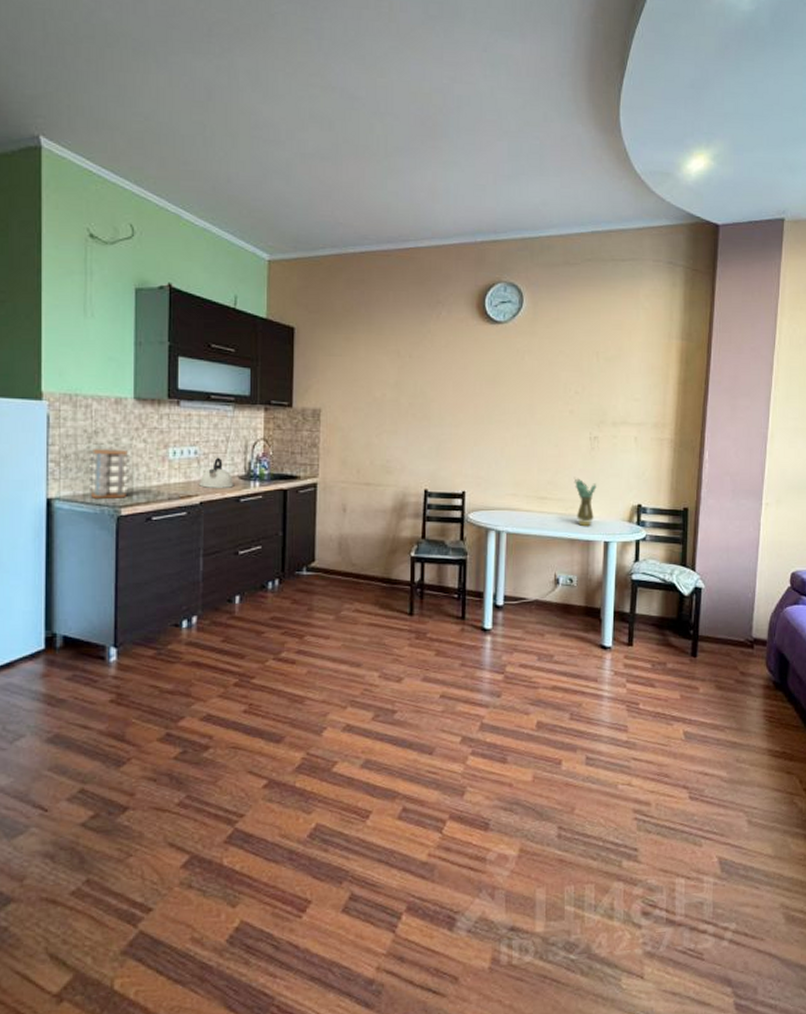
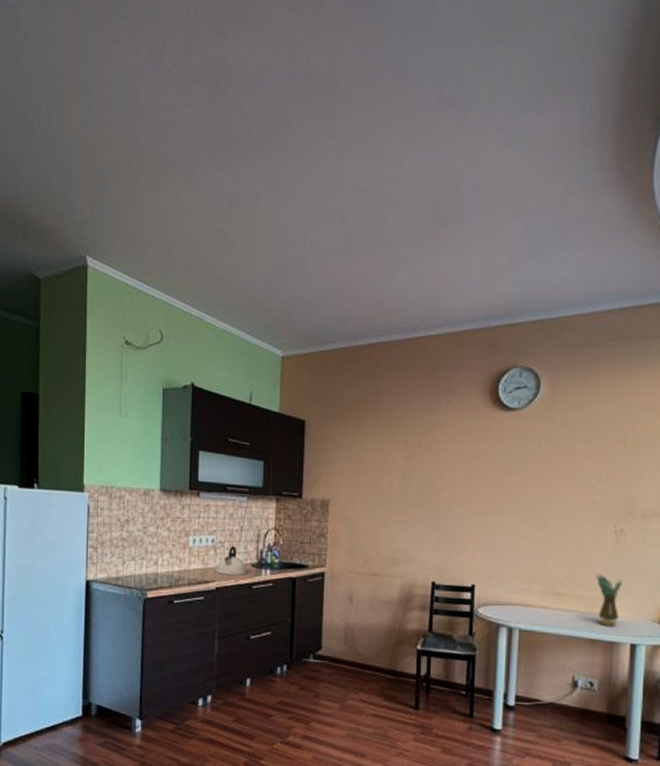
spice rack: present [88,442,131,500] -> none [120,530,156,583]

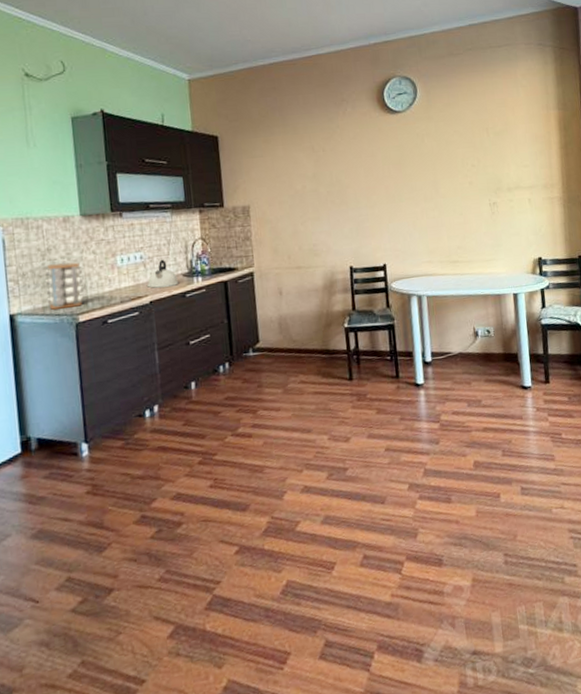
spice rack: none [120,530,156,583] -> present [45,257,84,310]
vase: present [595,574,622,627] -> none [480,240,502,283]

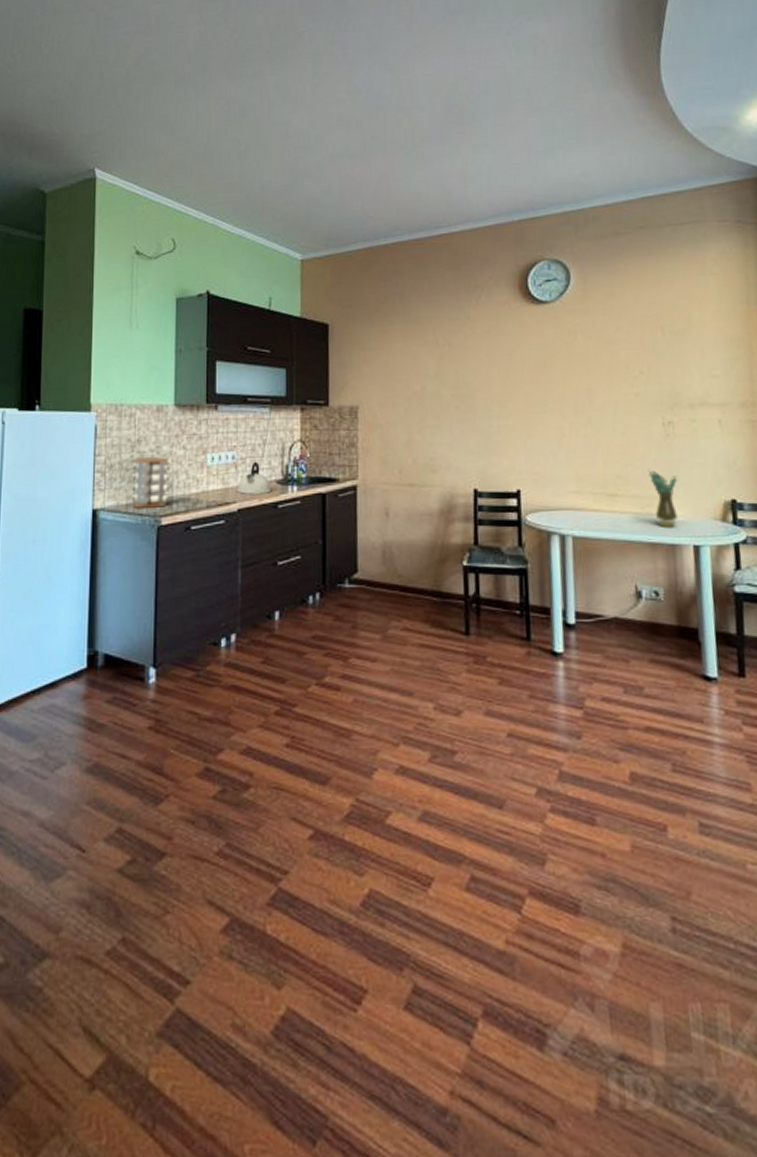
vase: none [480,240,502,283] -> present [648,470,678,528]

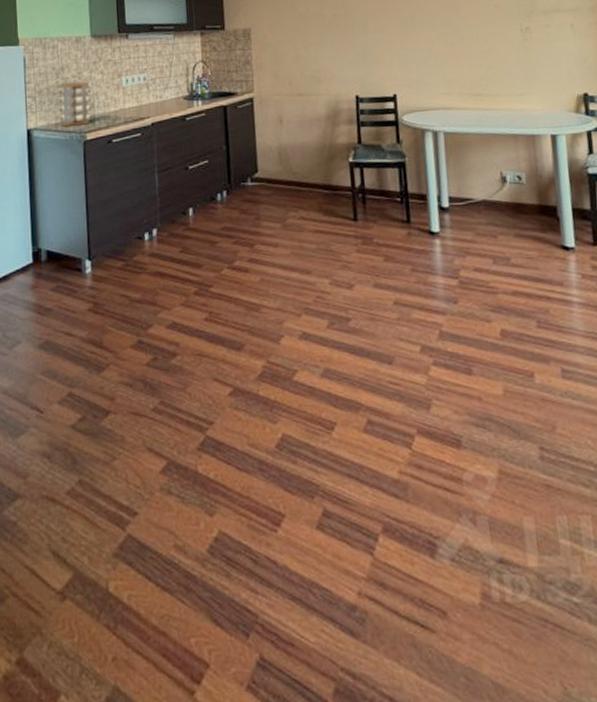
kettle: present [237,461,272,494] -> none [149,81,180,110]
vase: present [648,470,678,528] -> none [509,71,536,121]

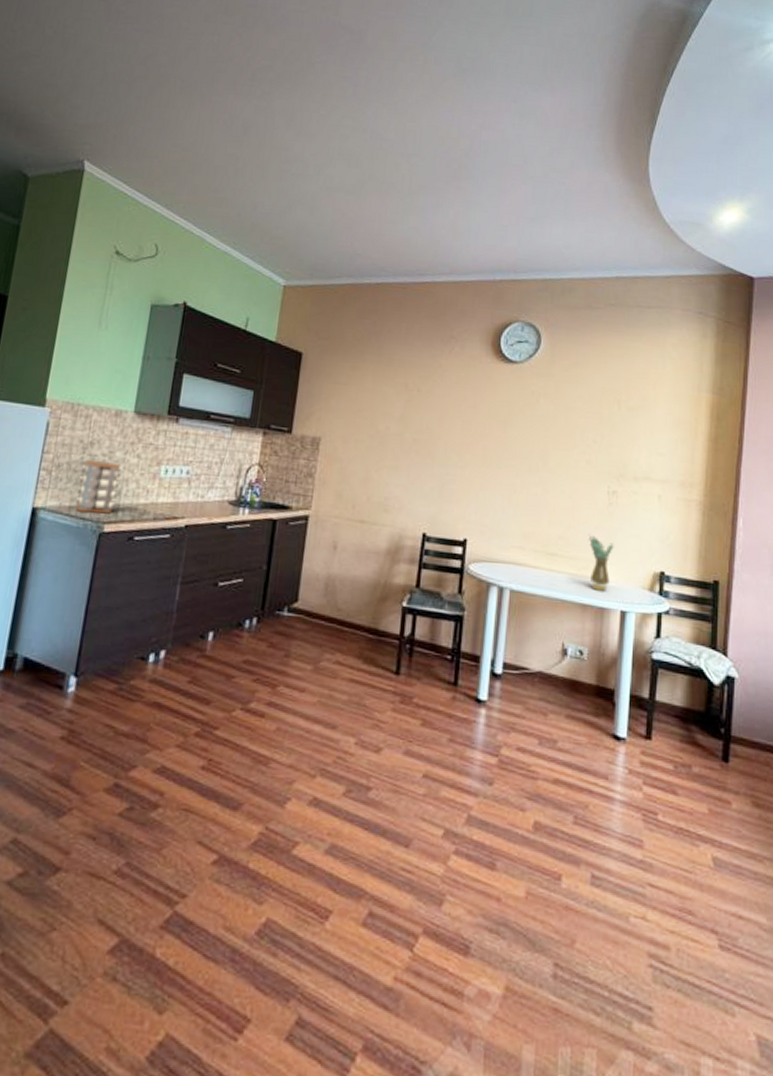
vase: none [509,71,536,121] -> present [588,535,614,592]

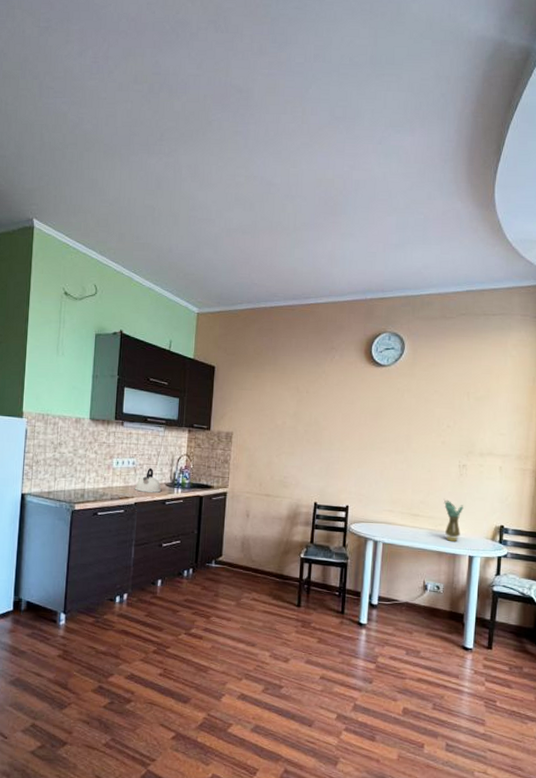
spice rack: present [75,454,122,514] -> none [52,452,85,497]
kettle: none [187,479,223,513] -> present [135,467,162,493]

